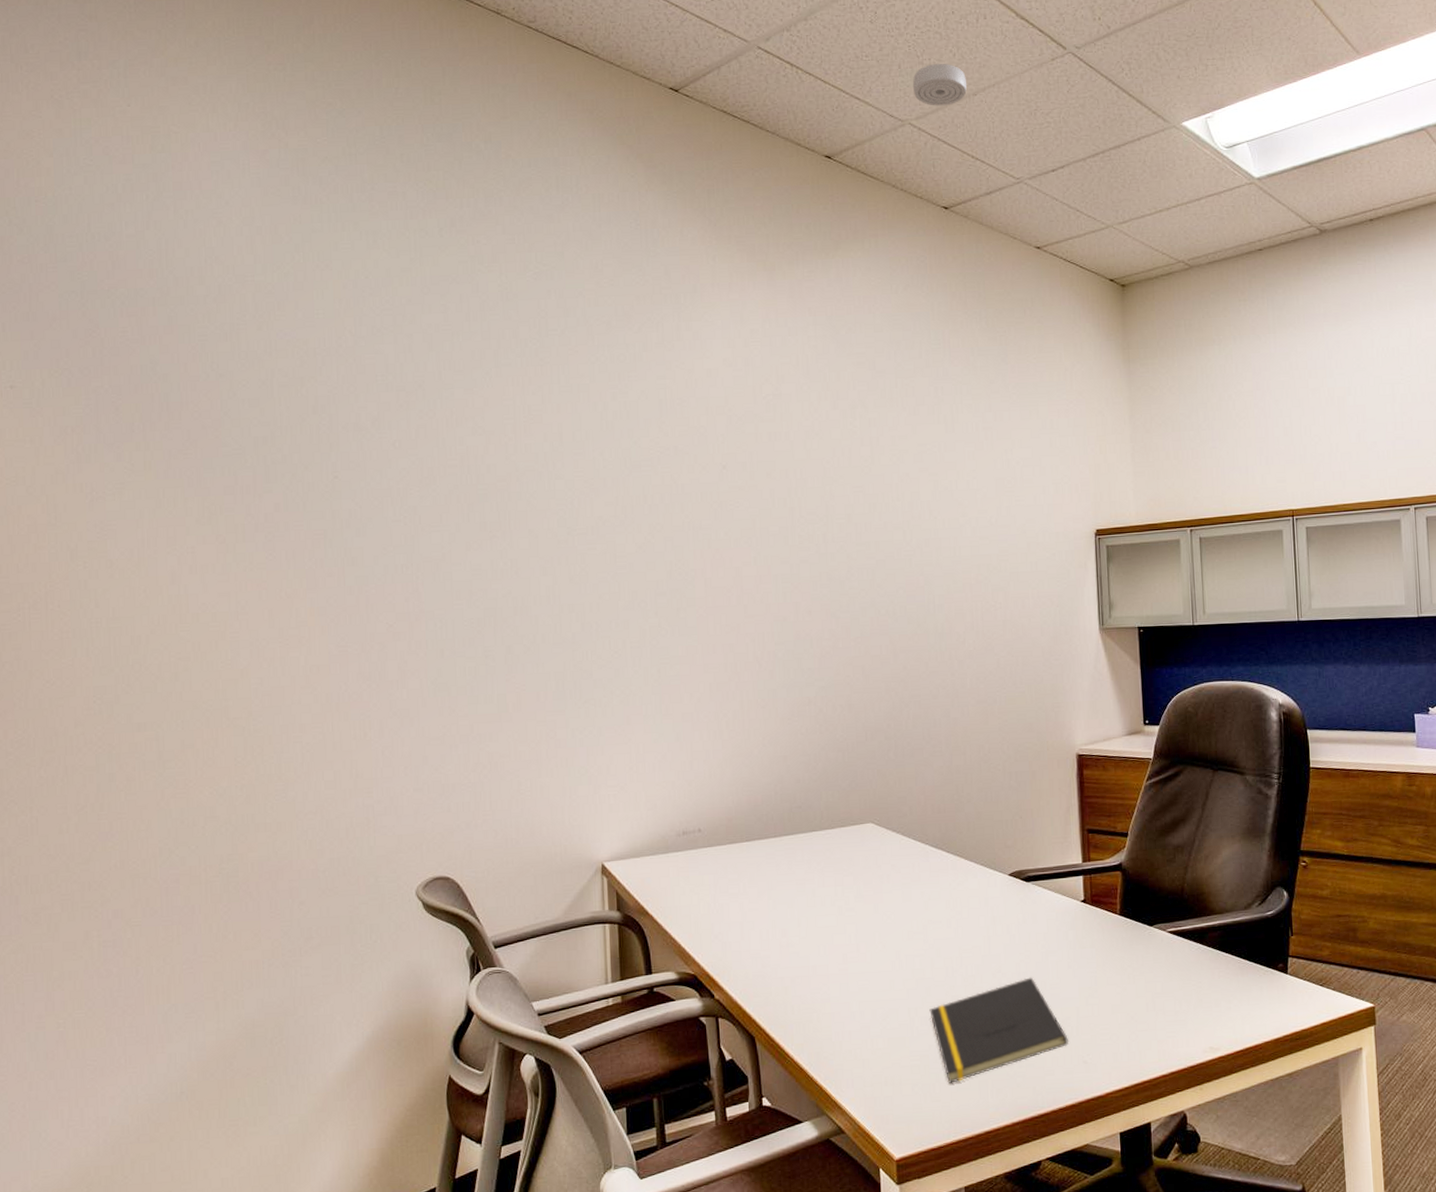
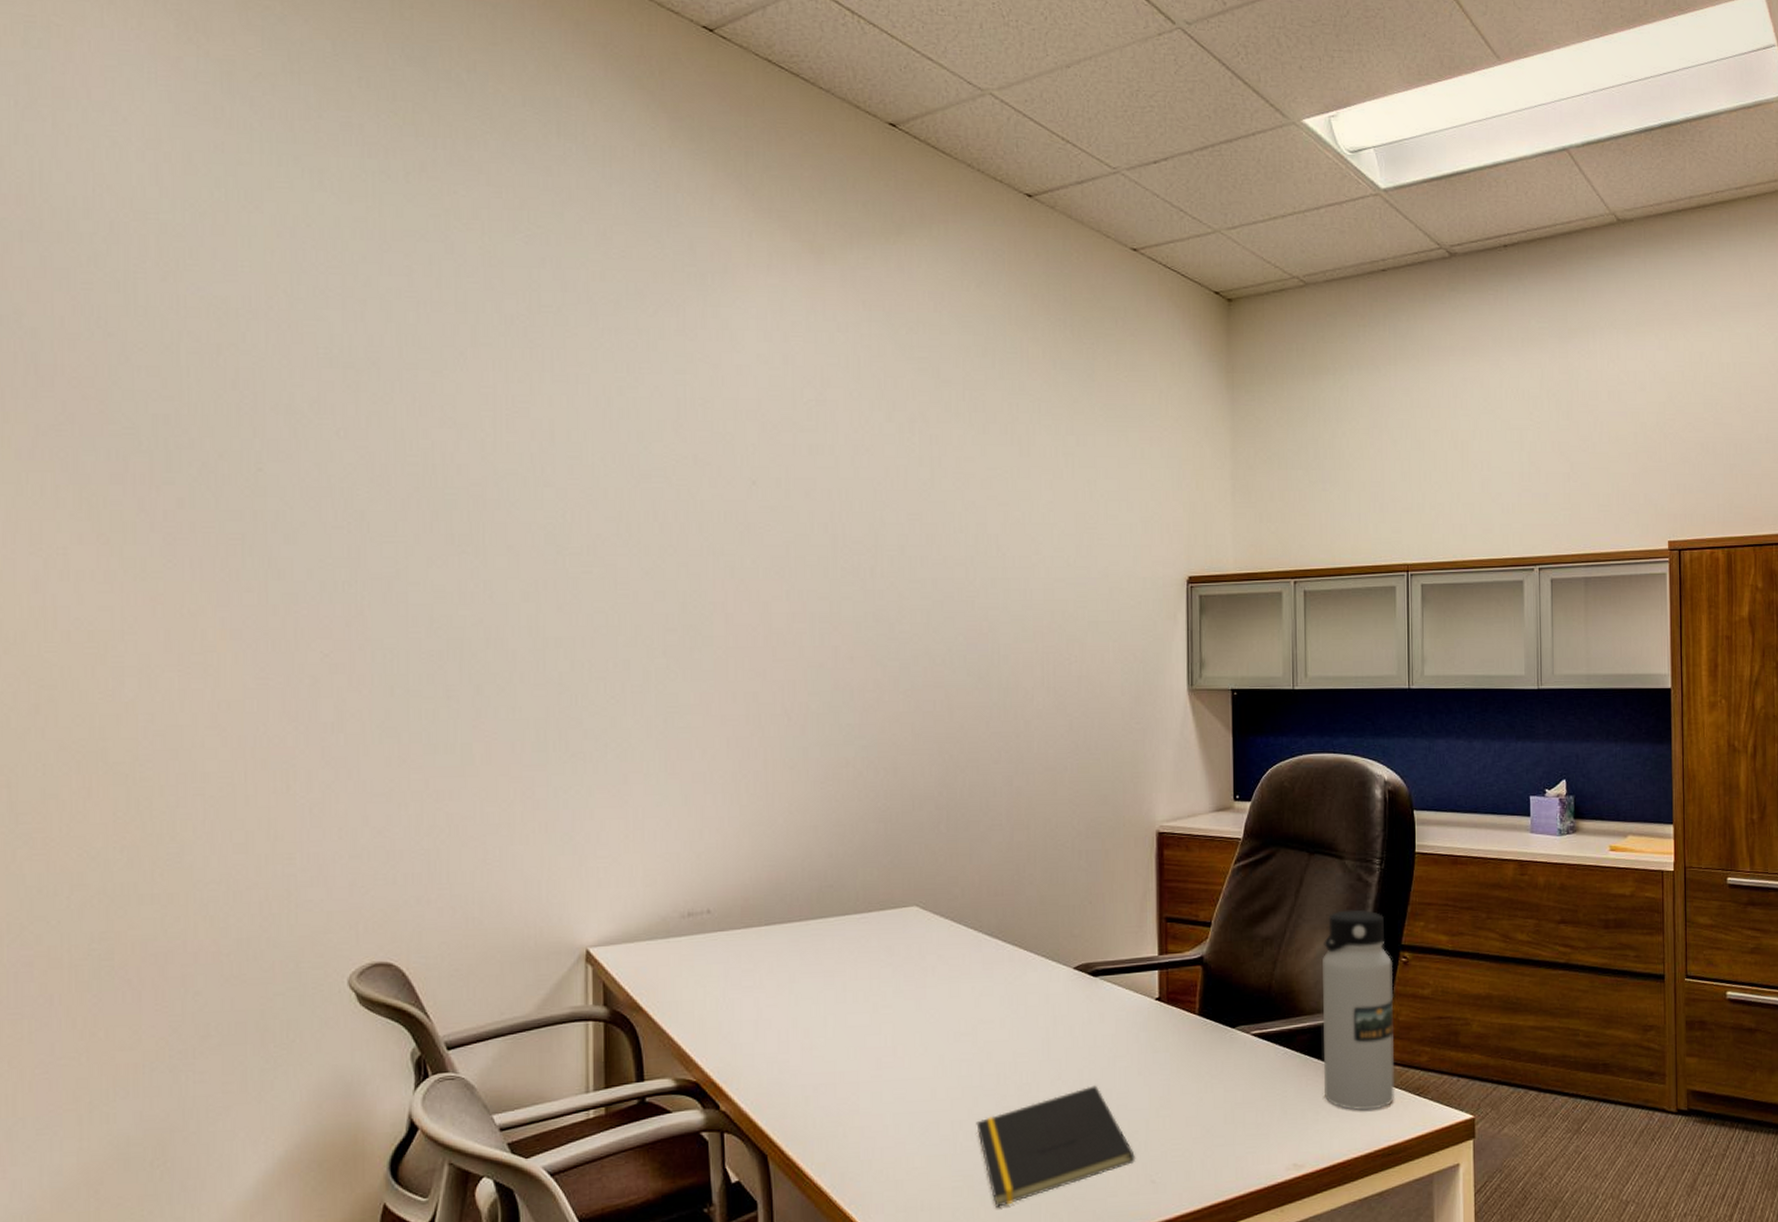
smoke detector: present [912,63,967,106] -> none [995,26,1059,77]
water bottle: none [1229,819,1300,1000] -> present [1323,909,1394,1111]

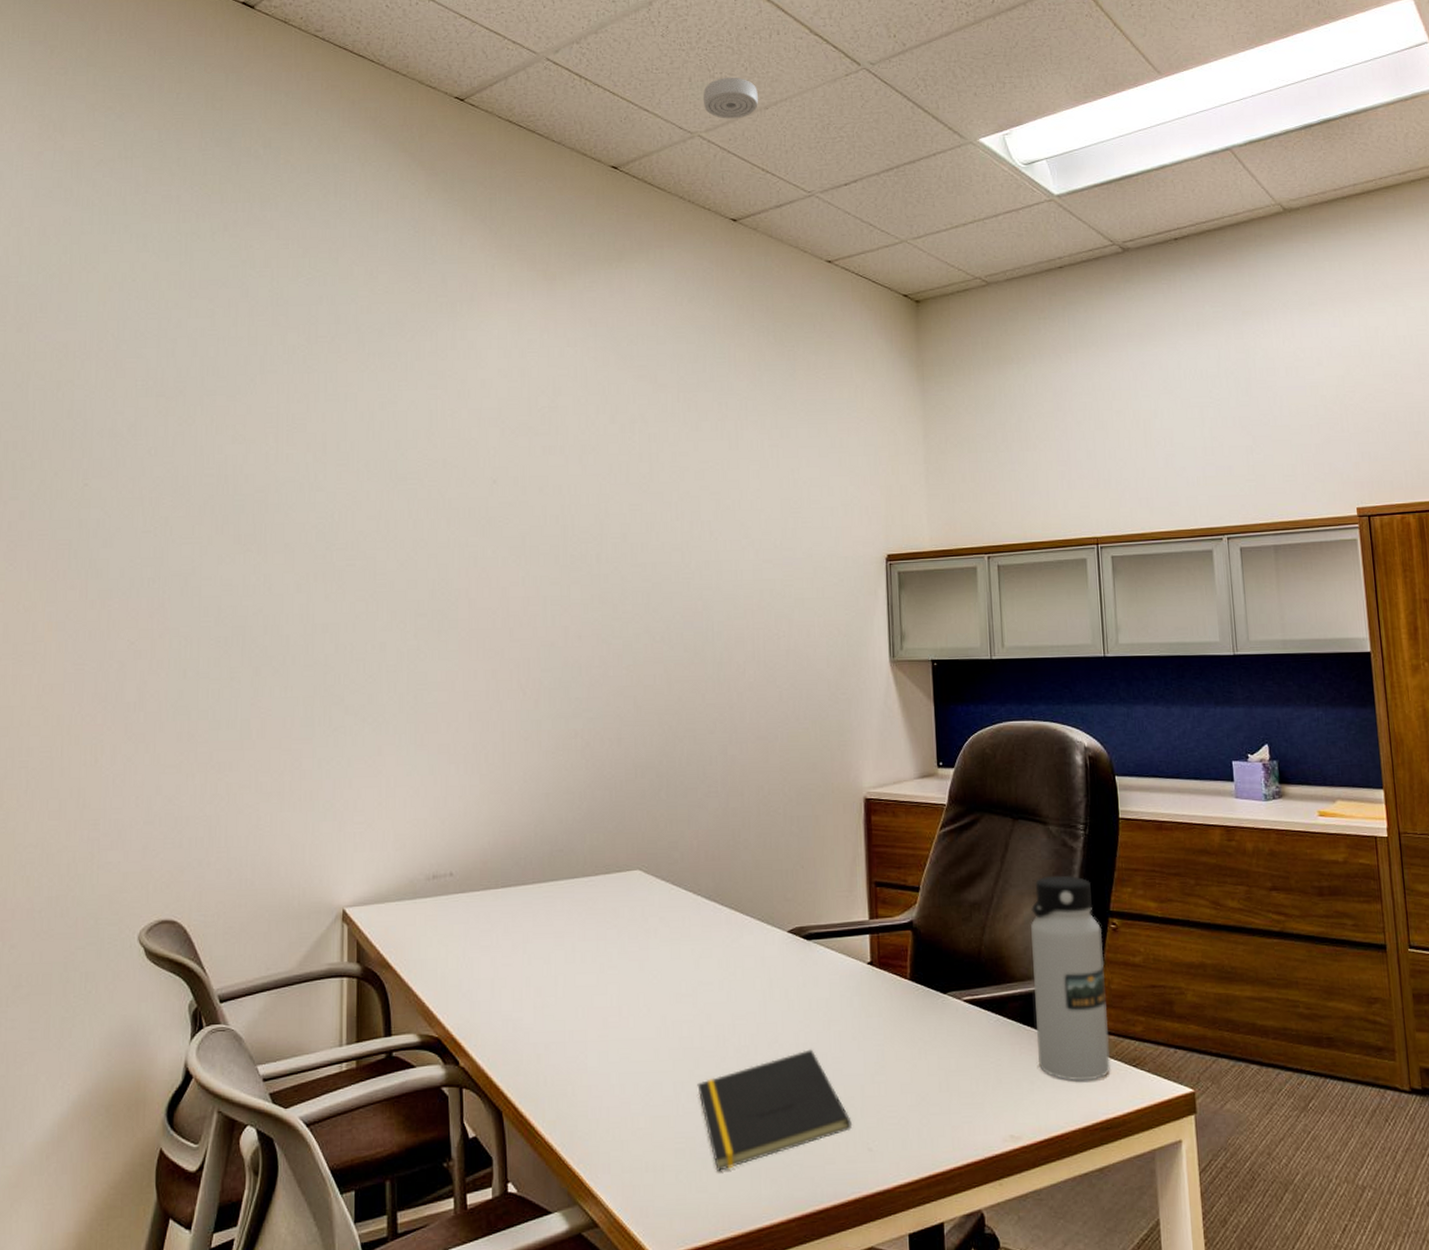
smoke detector: none [995,26,1059,77] -> present [702,77,758,119]

